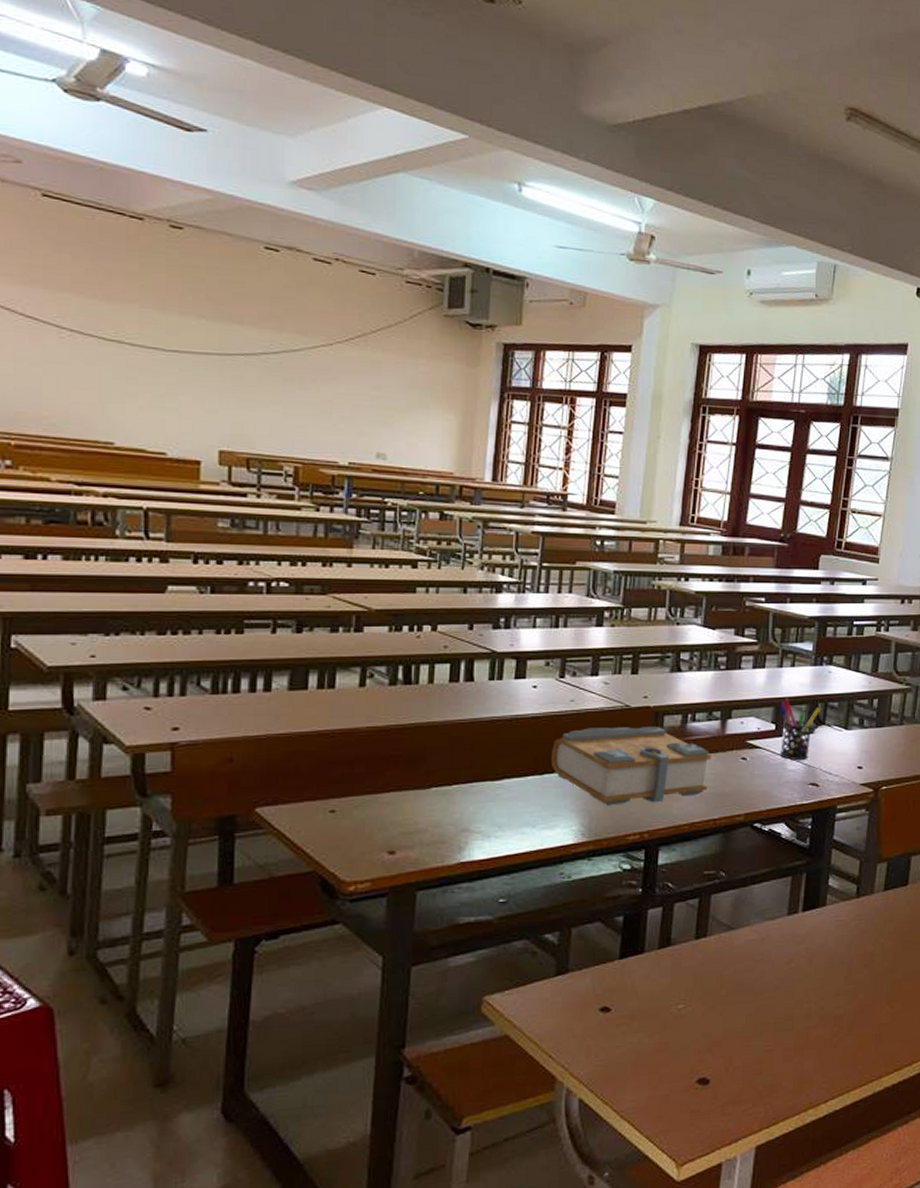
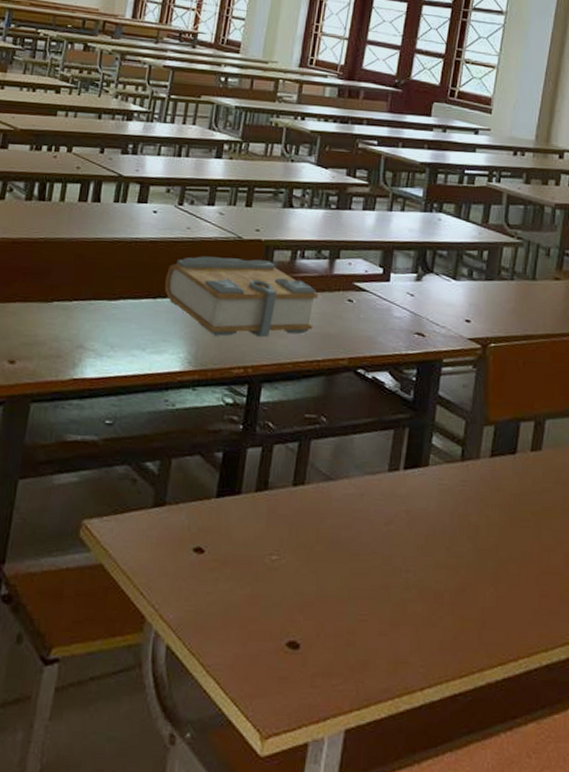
pen holder: present [779,697,820,761] -> none [387,242,429,309]

